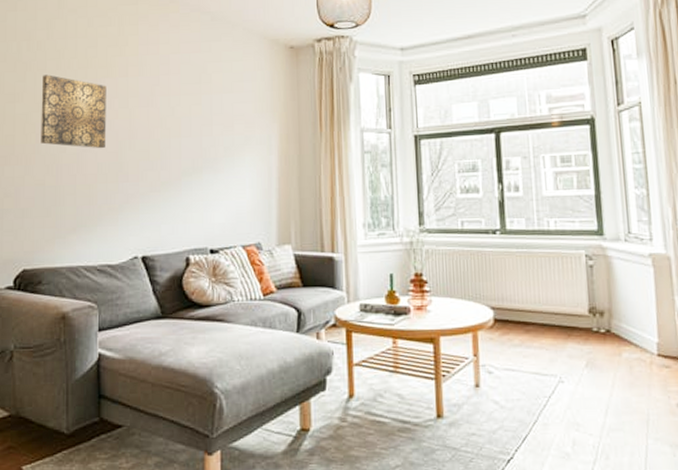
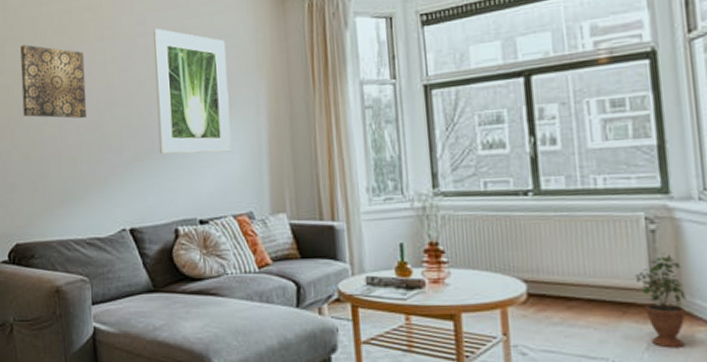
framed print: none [175,68,244,187] -> present [153,28,232,154]
potted plant: none [577,285,616,366] -> present [635,253,686,349]

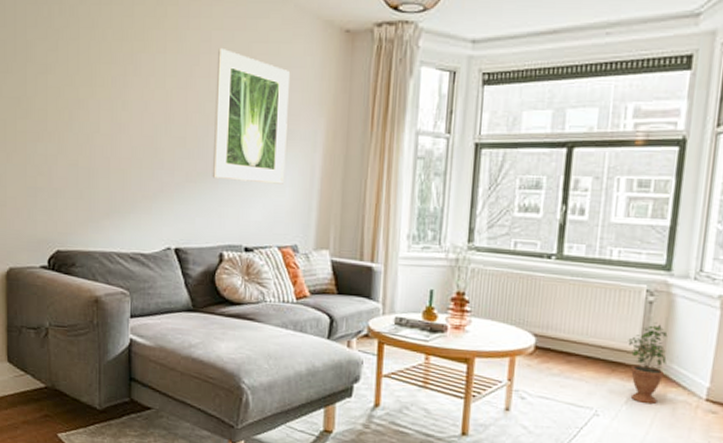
wall art: present [20,44,87,119] -> none [74,45,143,132]

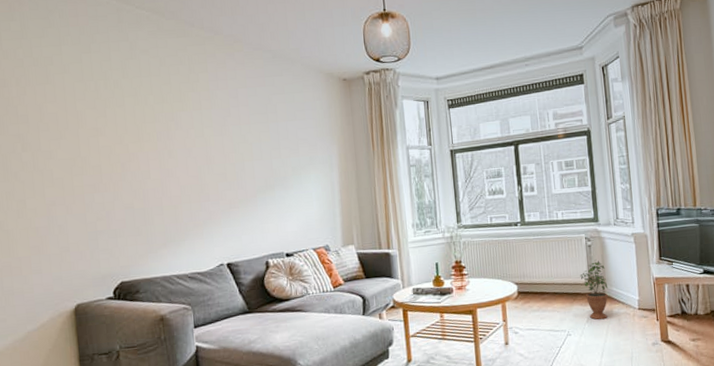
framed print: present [212,47,291,184] -> none [245,101,311,202]

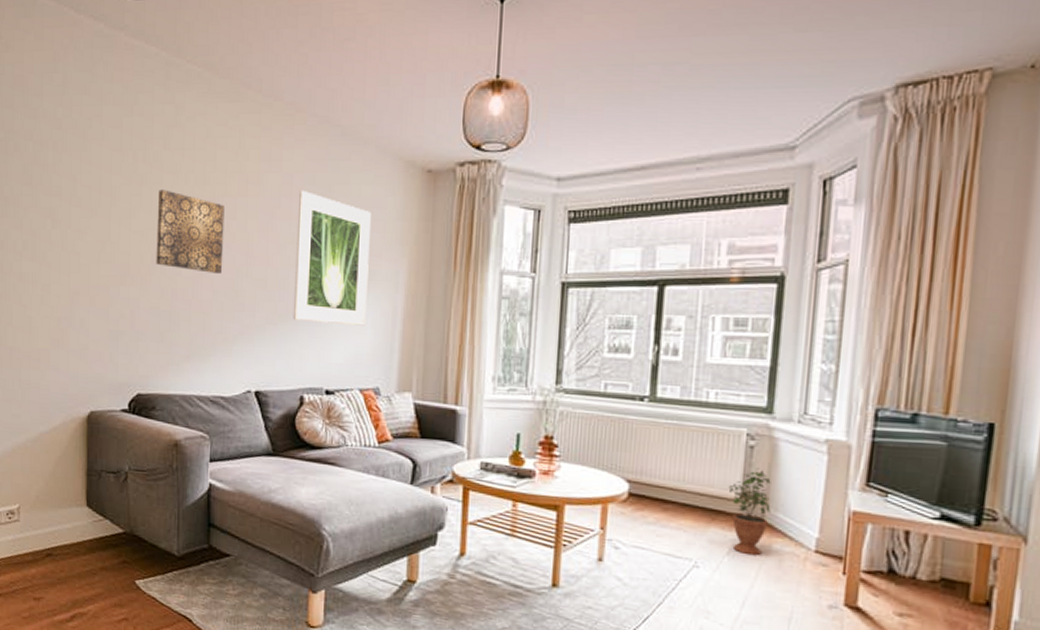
wall art: none [122,110,187,174] -> present [156,189,225,275]
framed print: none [245,101,311,202] -> present [292,190,372,326]

